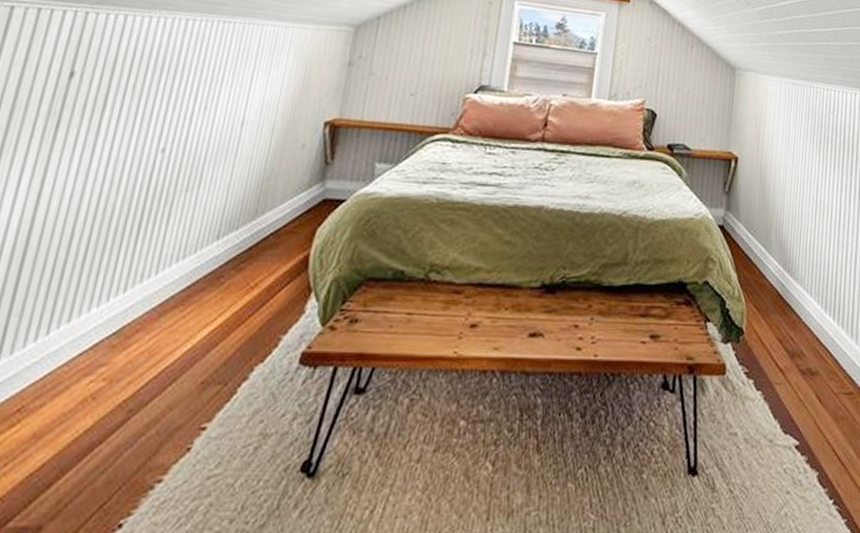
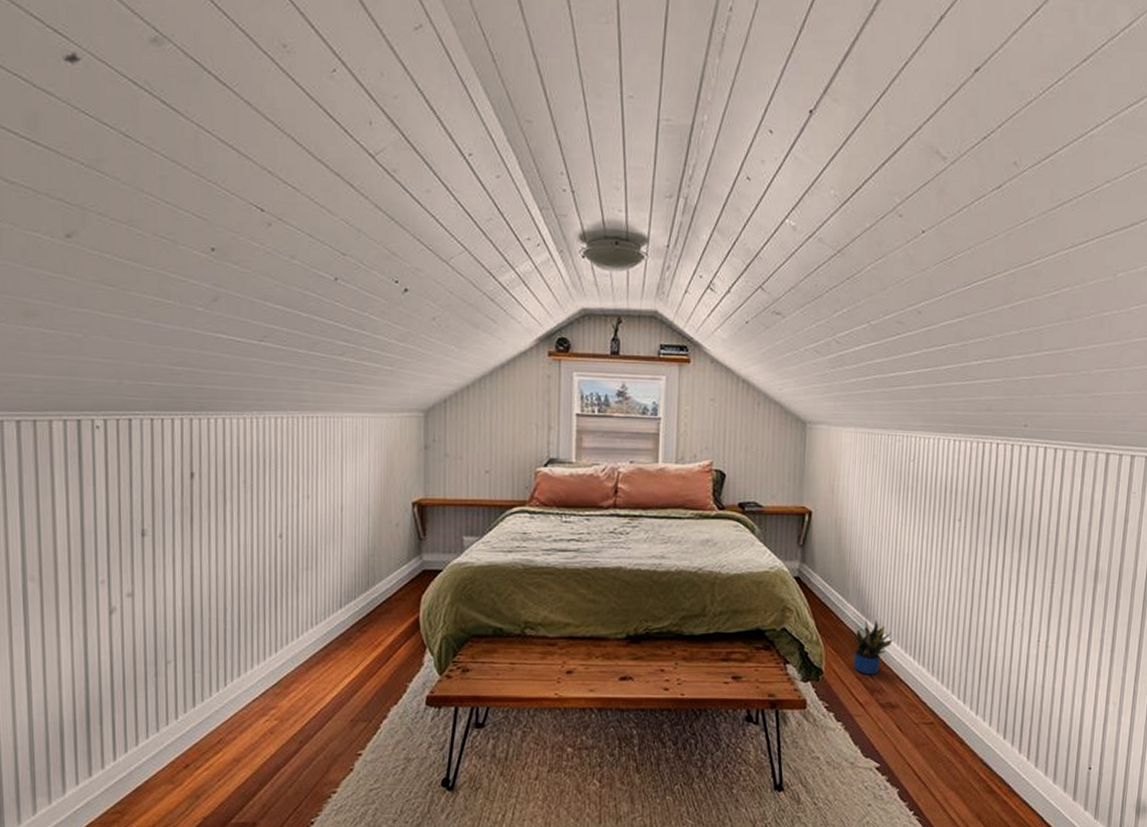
potted plant: none [772,273,814,336] -> present [850,618,893,675]

